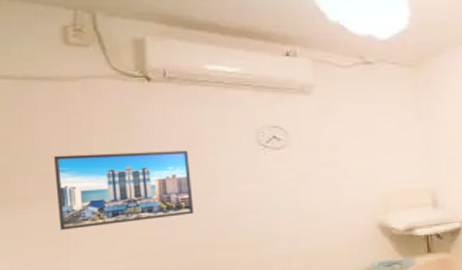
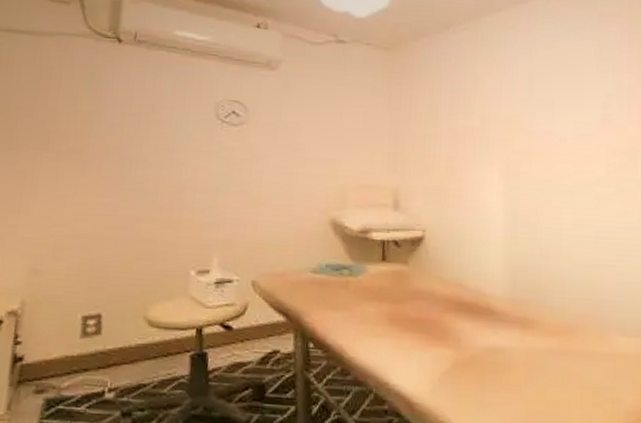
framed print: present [53,150,194,230] -> none [15,109,147,186]

